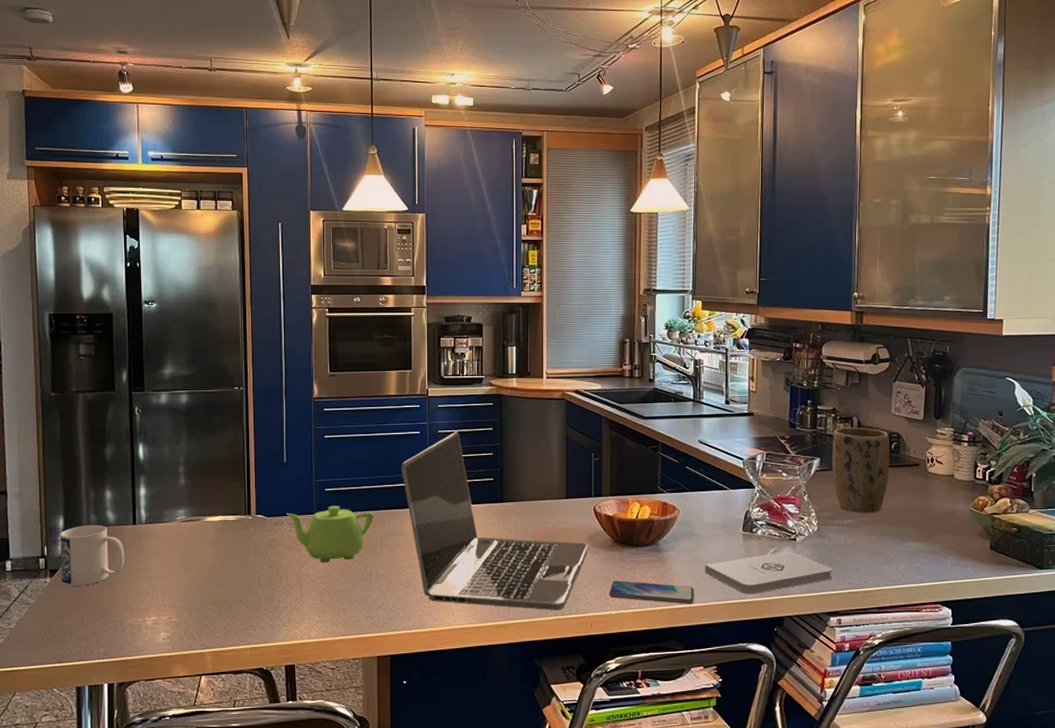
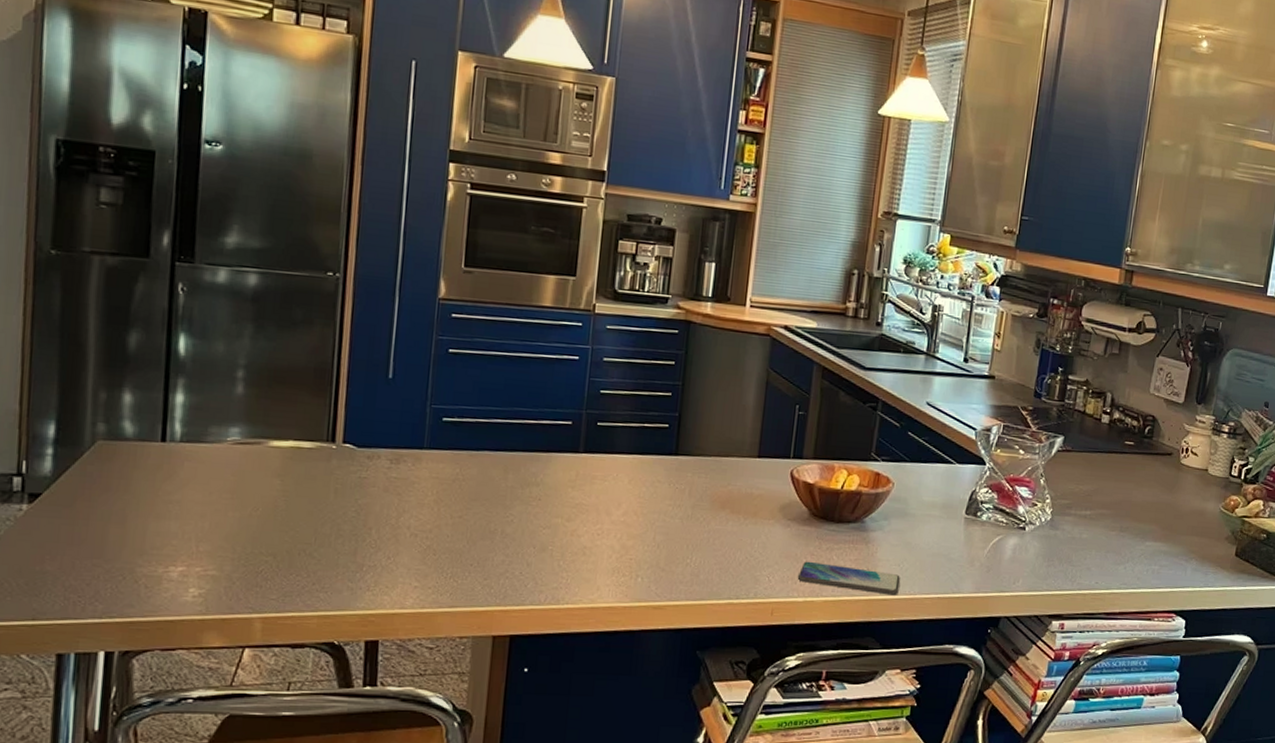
mug: present [60,524,125,586] -> none [44,436,146,519]
teapot: present [287,506,374,563] -> none [386,440,506,514]
laptop: present [401,431,588,610] -> none [548,361,779,592]
notepad: present [705,550,833,595] -> none [915,540,1062,589]
plant pot: present [832,427,890,513] -> none [1075,403,1144,505]

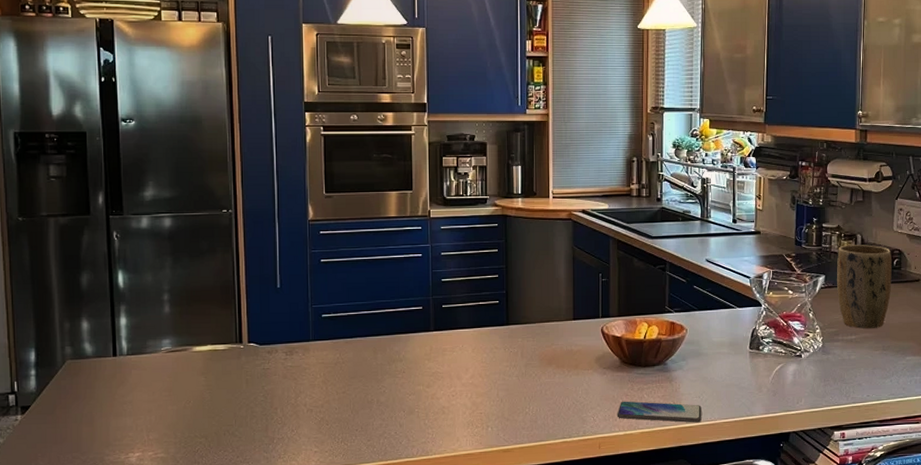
plant pot: none [1075,403,1144,505] -> present [836,244,892,329]

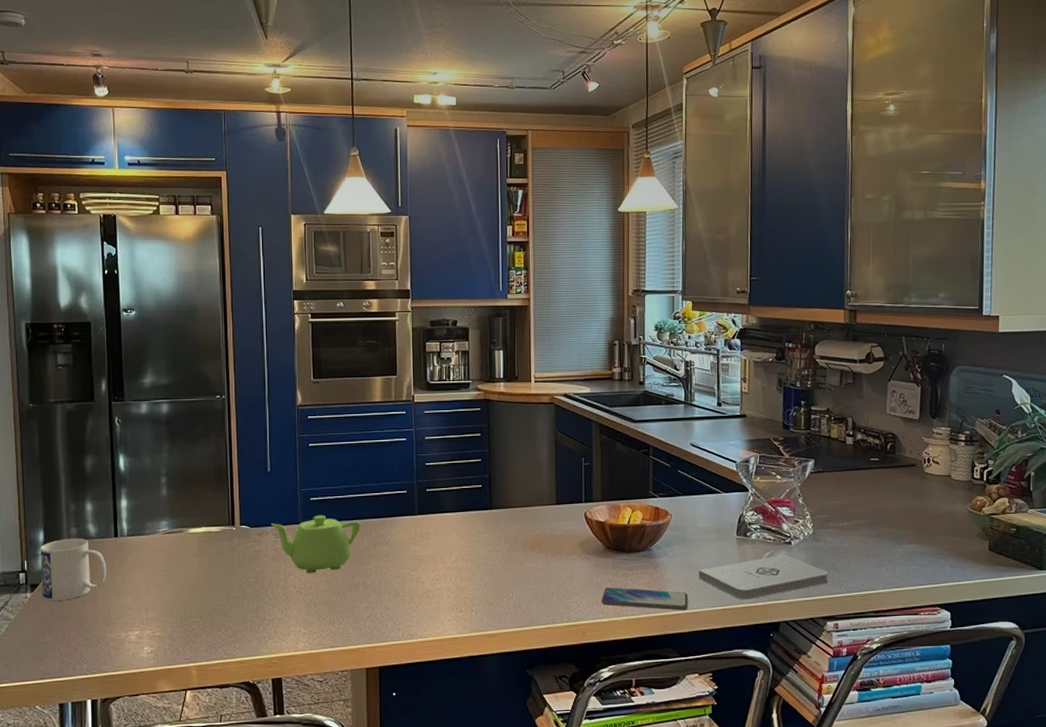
mug: none [31,357,105,423] -> present [40,538,107,601]
teapot: none [281,332,374,392] -> present [271,515,360,574]
notepad: none [712,367,837,412] -> present [699,554,829,600]
plant pot: present [836,244,892,329] -> none [826,428,886,515]

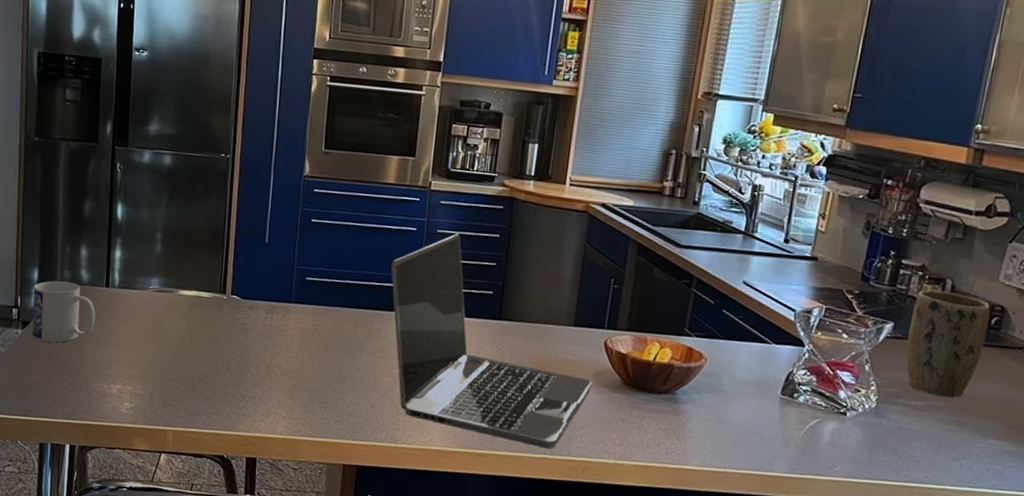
teapot: present [271,515,360,574] -> none [263,297,356,358]
laptop: none [387,438,579,619] -> present [390,233,592,449]
smartphone: present [601,587,688,611] -> none [608,426,711,468]
notepad: present [699,554,829,600] -> none [727,424,887,469]
plant pot: none [826,428,886,515] -> present [906,289,991,398]

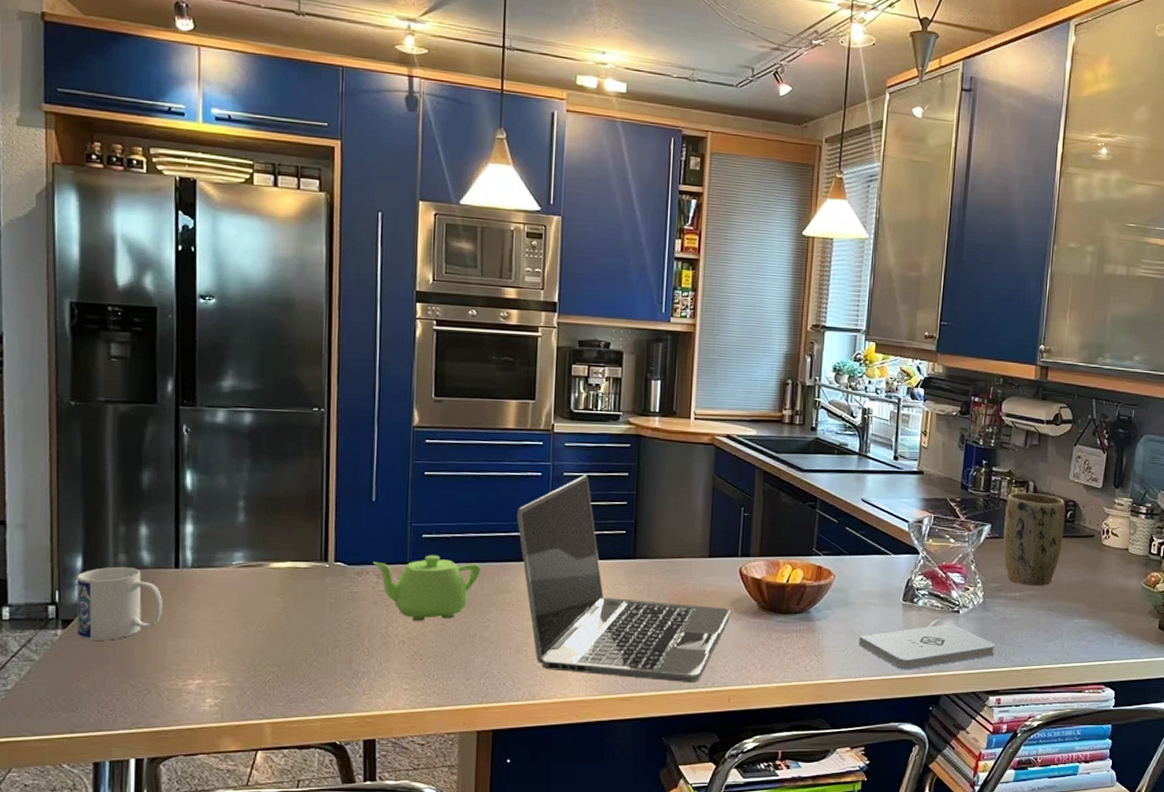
teapot: none [263,297,356,358] -> present [373,555,481,622]
notepad: none [727,424,887,469] -> present [859,623,996,670]

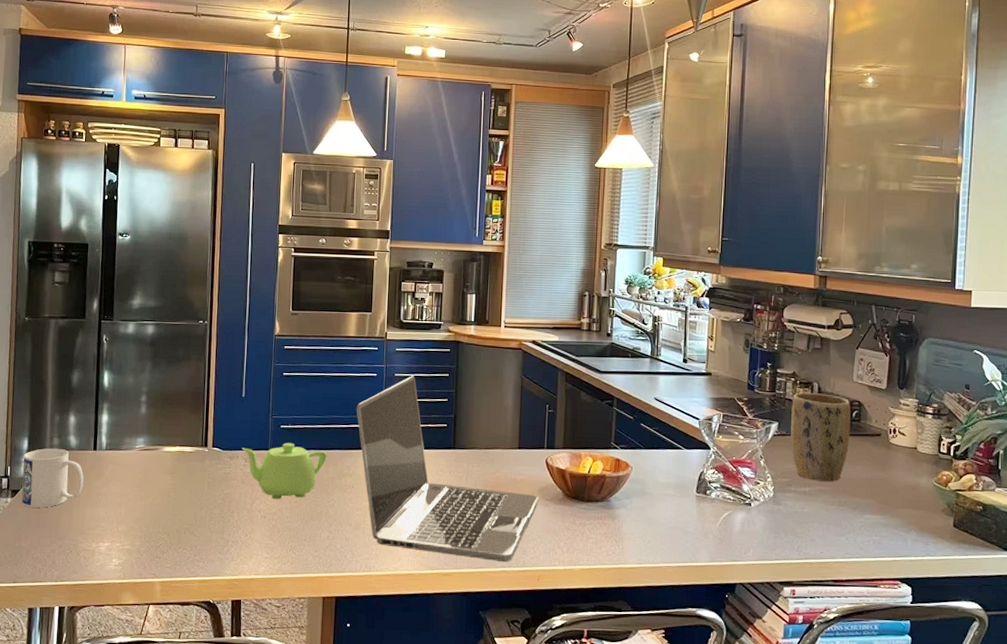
notepad: present [859,623,996,670] -> none [656,515,788,559]

